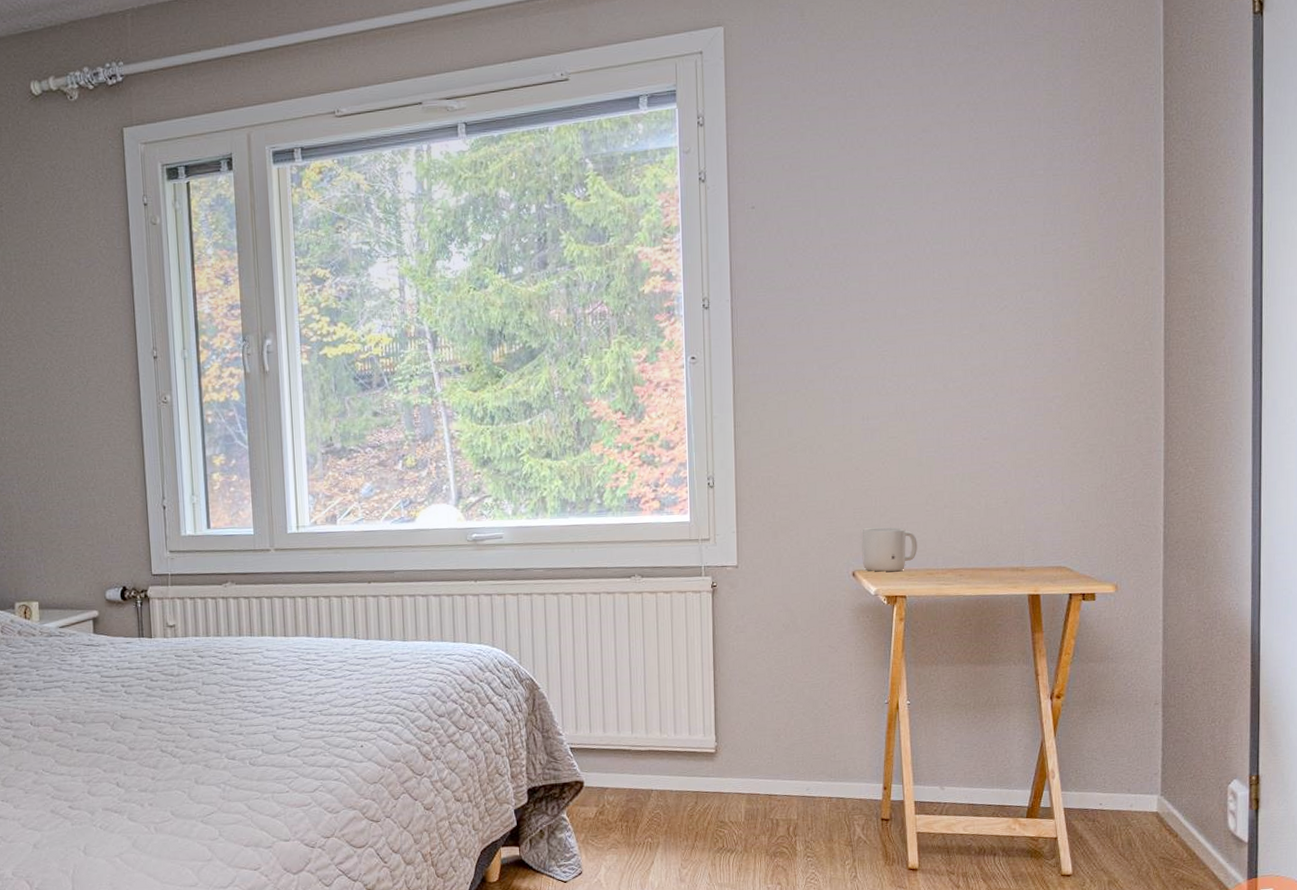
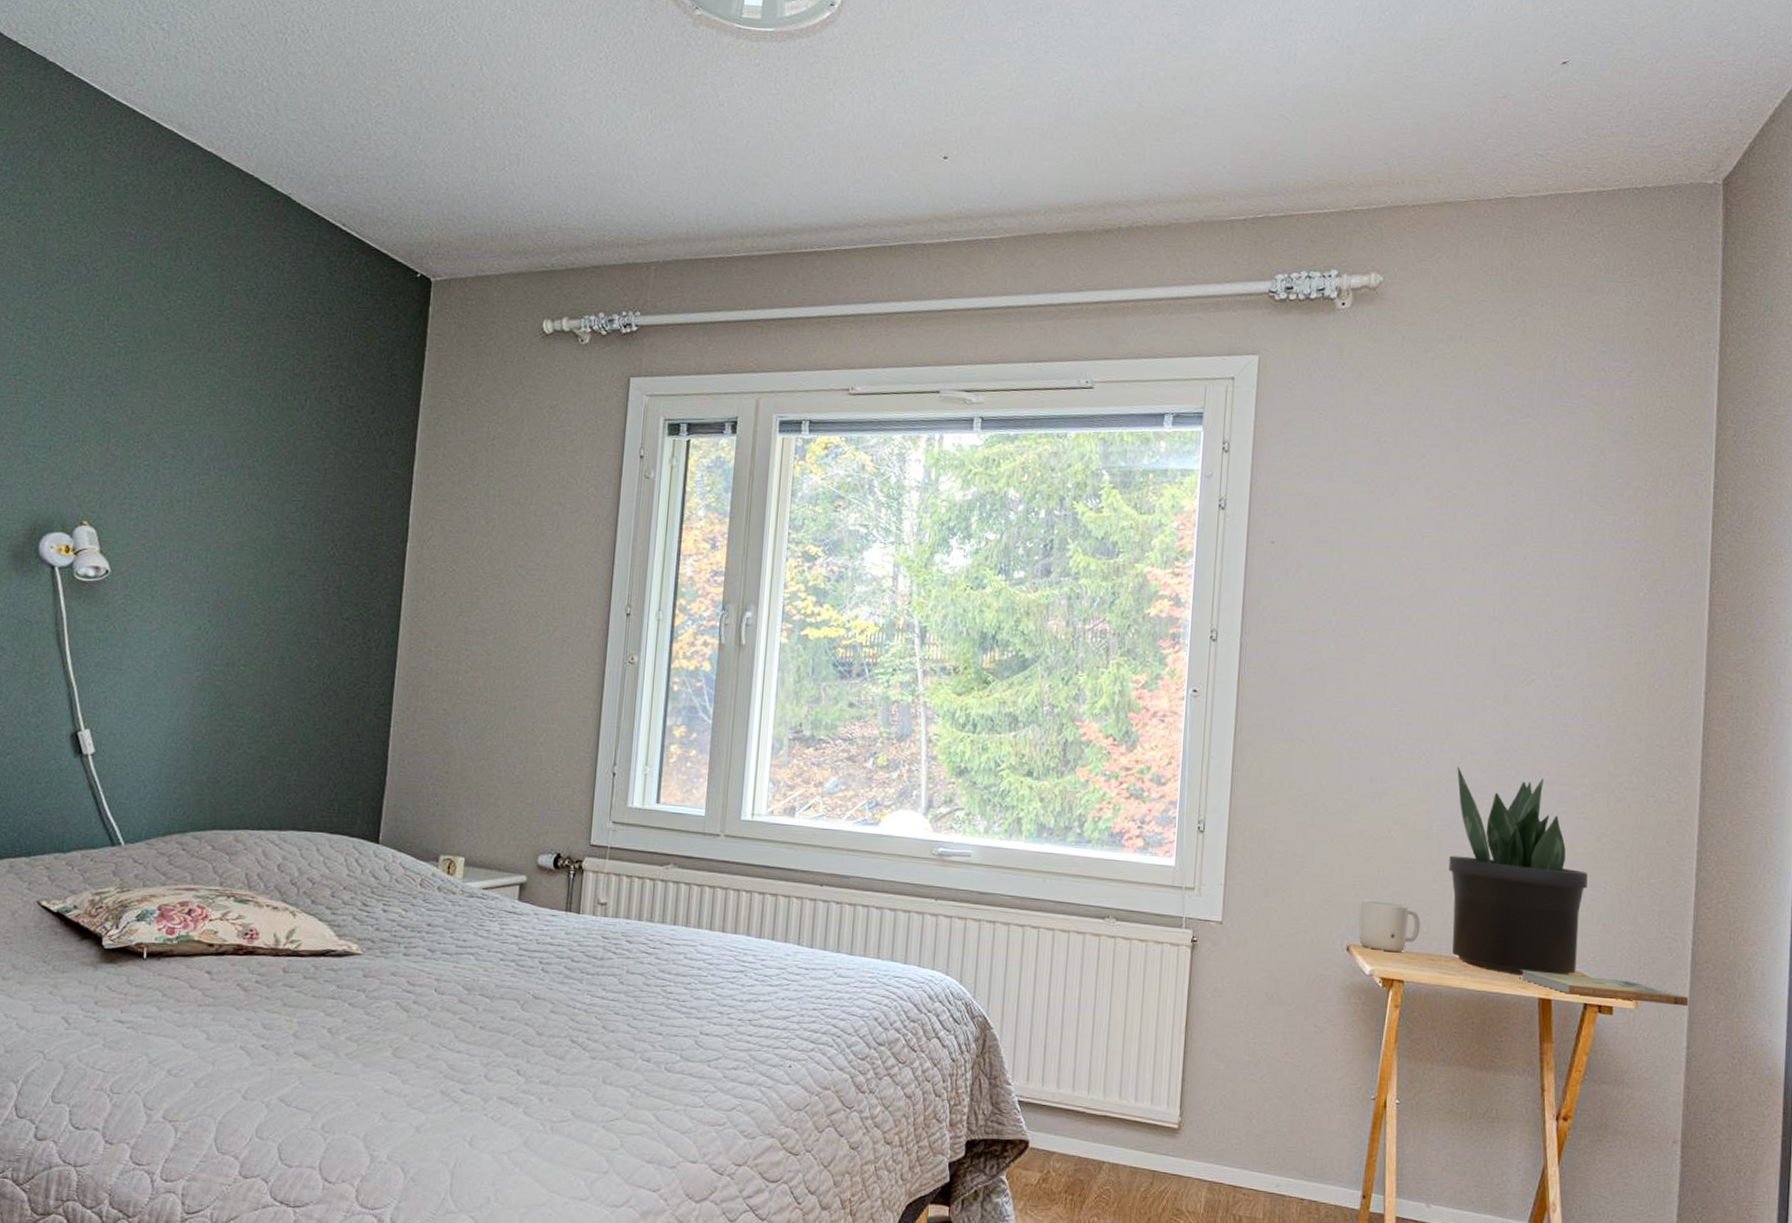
planter: none [939,395,1066,577] -> present [1448,766,1588,976]
book: none [1010,568,1163,588] -> present [1519,969,1689,1007]

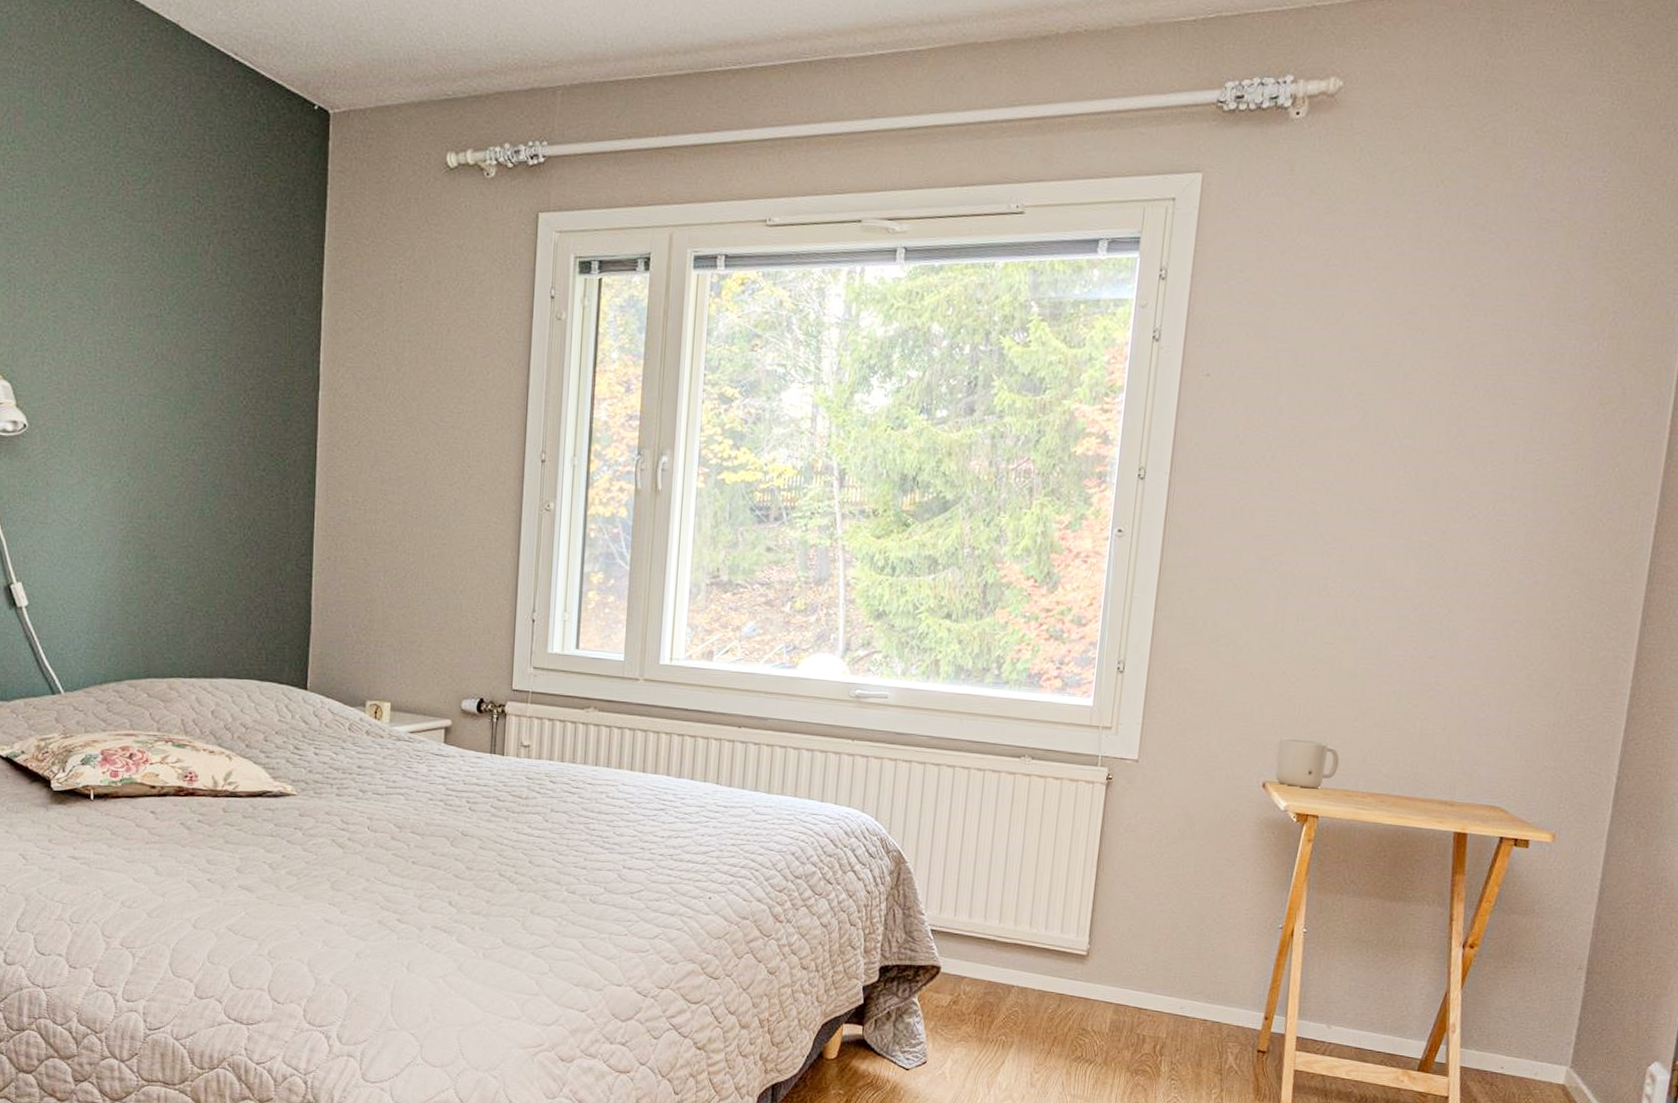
planter: present [1448,766,1588,976] -> none [1369,604,1515,811]
book: present [1519,969,1689,1007] -> none [1436,804,1608,840]

